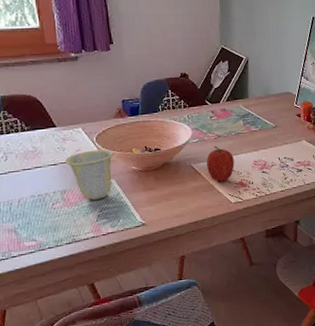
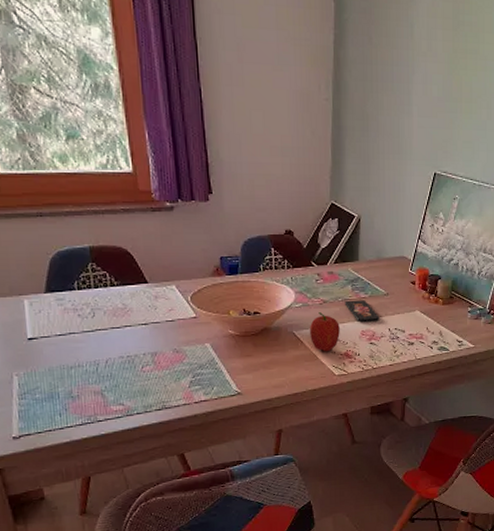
cup: present [64,149,114,200] -> none [156,310,210,364]
smartphone: none [237,133,270,153] -> present [344,300,380,322]

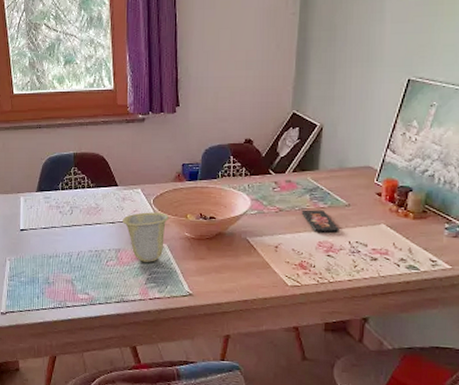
cup: none [156,310,210,364] -> present [122,212,169,262]
fruit: present [309,312,340,352] -> none [263,220,295,261]

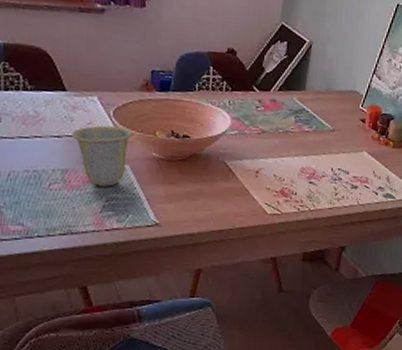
smartphone: present [301,209,340,233] -> none [285,132,323,159]

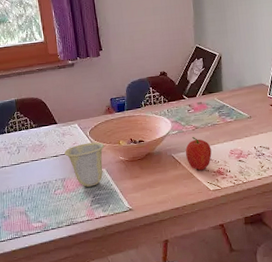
fruit: none [242,143,278,188] -> present [185,137,212,171]

